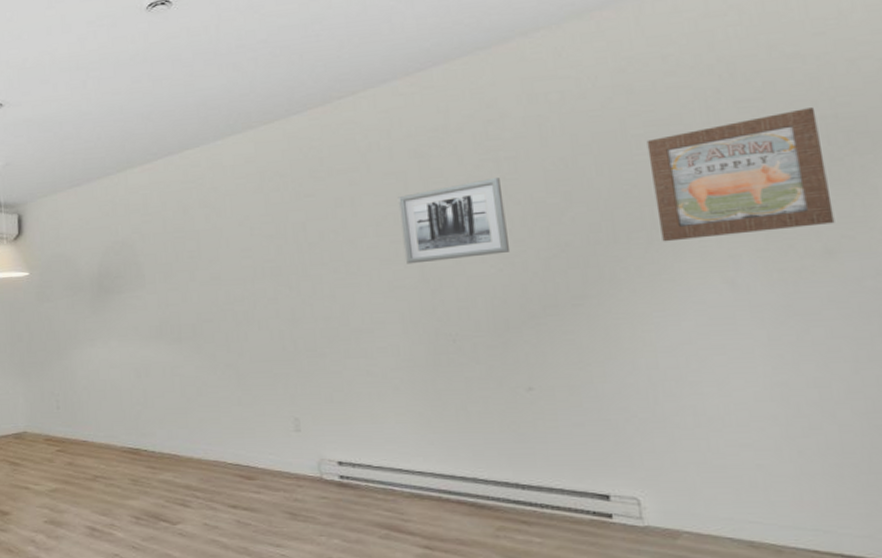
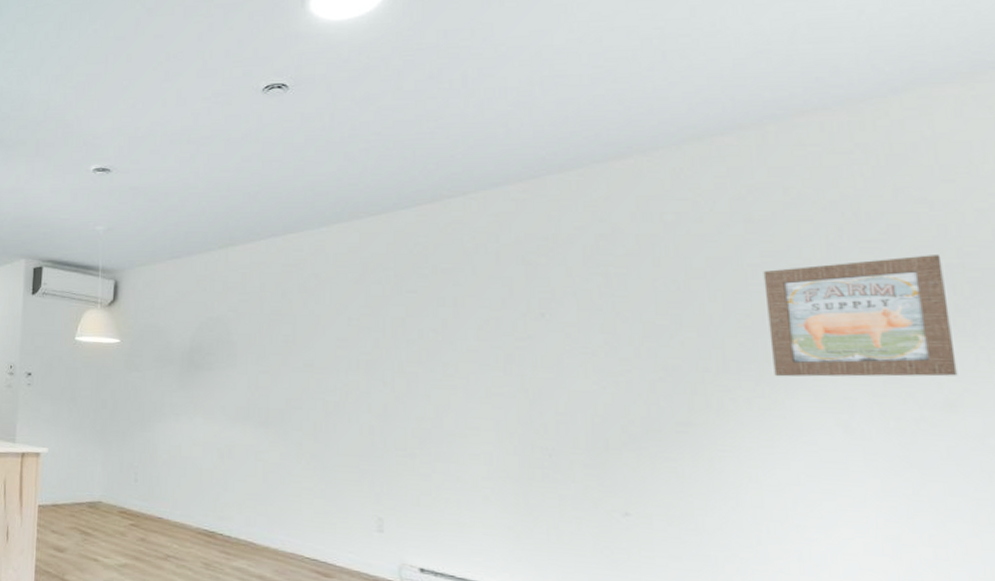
wall art: present [397,178,511,264] -> none [501,293,615,372]

